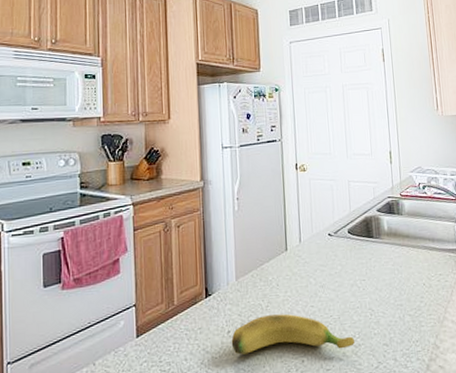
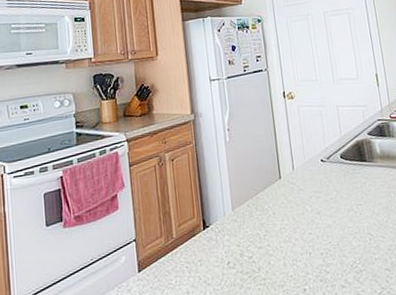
banana: present [231,314,355,355] -> none [231,242,357,286]

